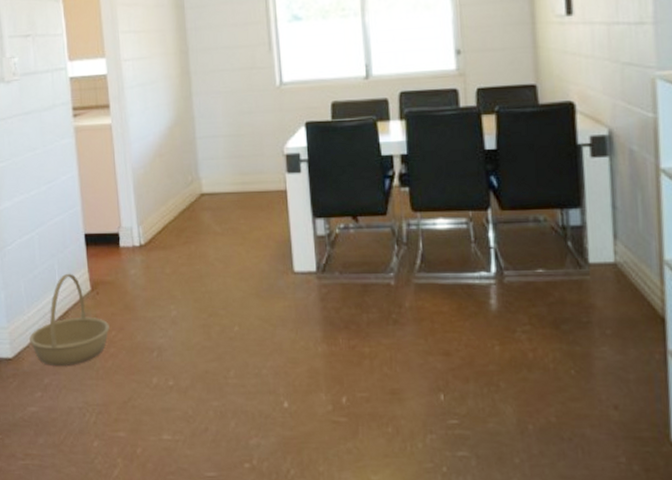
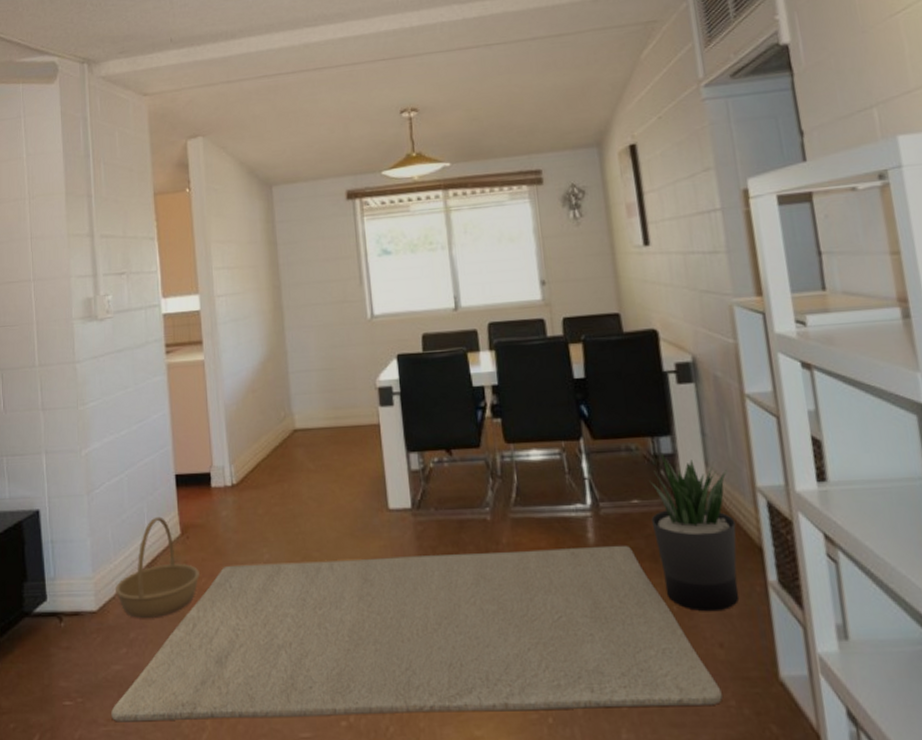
rug: none [28,311,613,461] -> present [111,545,722,722]
planter: none [555,224,640,376] -> present [649,452,740,612]

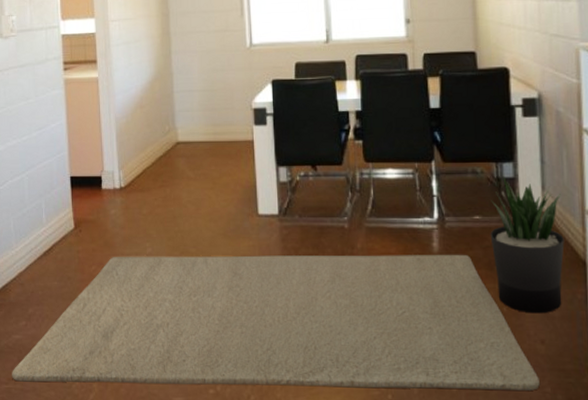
basket: present [116,516,200,618] -> none [17,212,90,297]

